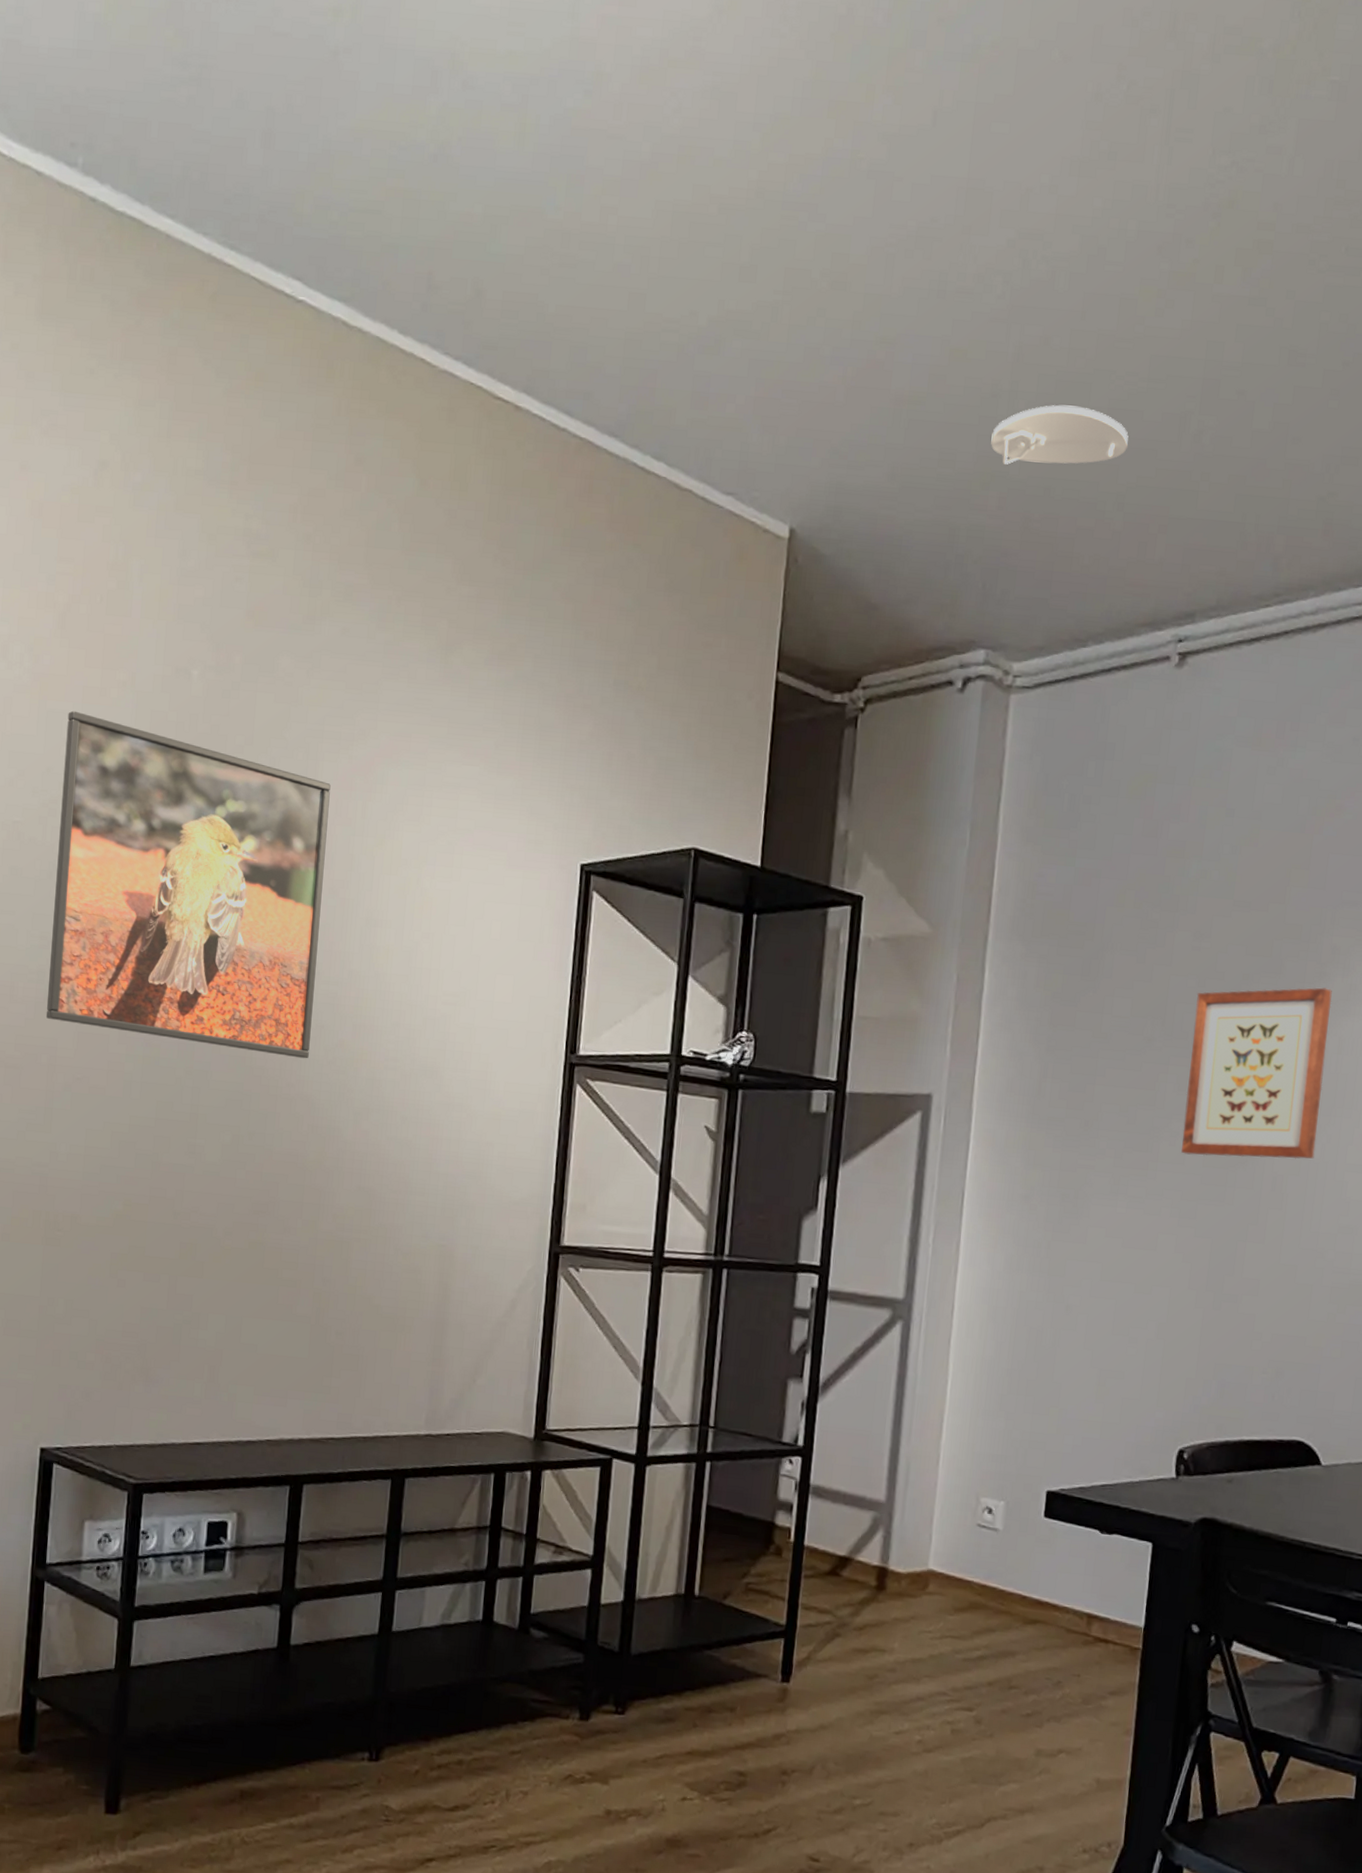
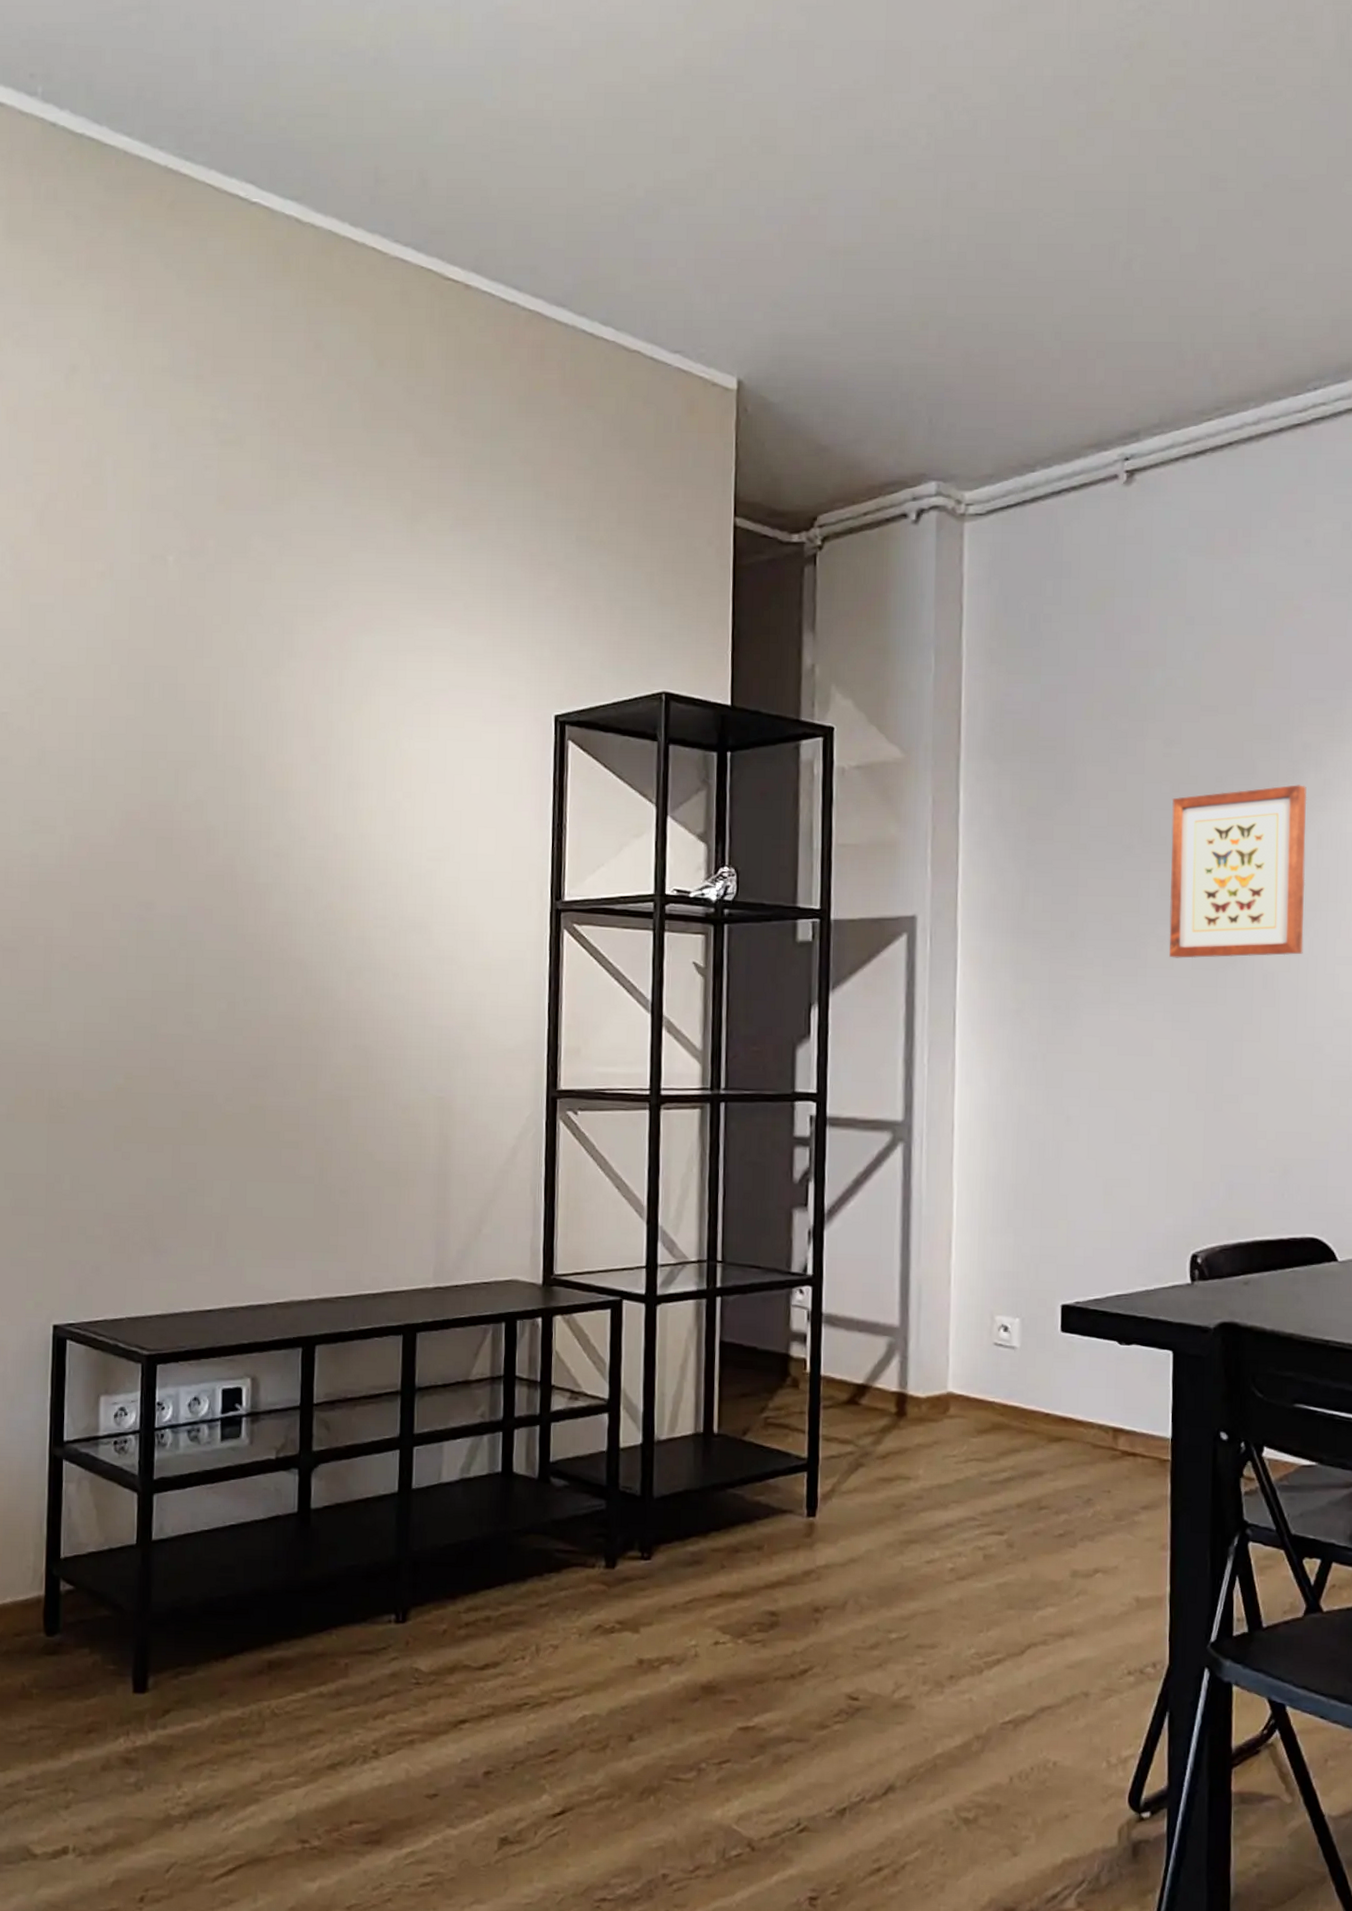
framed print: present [45,710,331,1059] -> none [40,603,307,923]
smoke detector: present [991,404,1129,465] -> none [927,244,1060,304]

